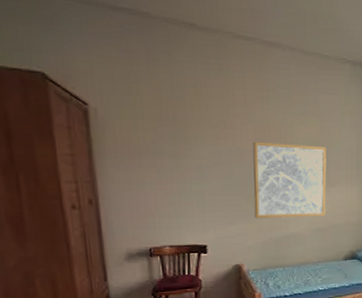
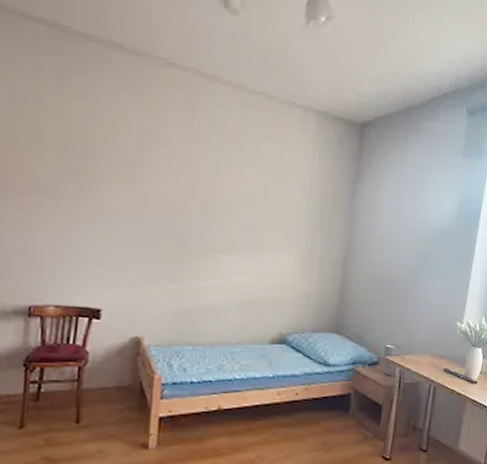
wall art: present [253,141,327,218] -> none [165,188,262,288]

